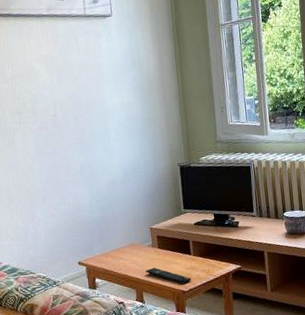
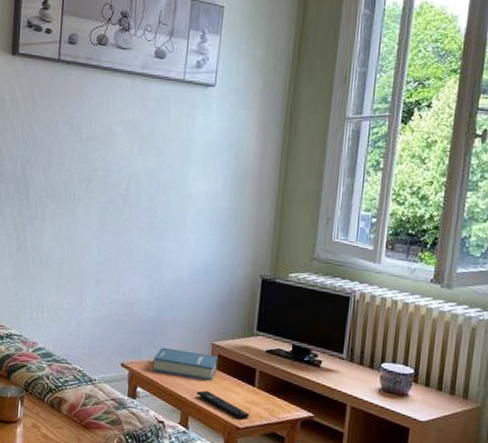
hardback book: none [105,237,158,263] -> present [153,347,218,381]

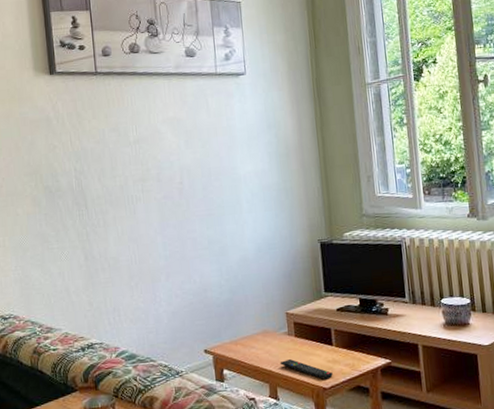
hardback book: present [153,347,218,381] -> none [234,323,295,352]

